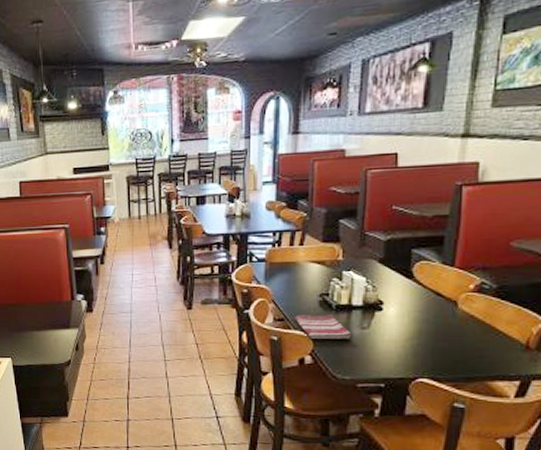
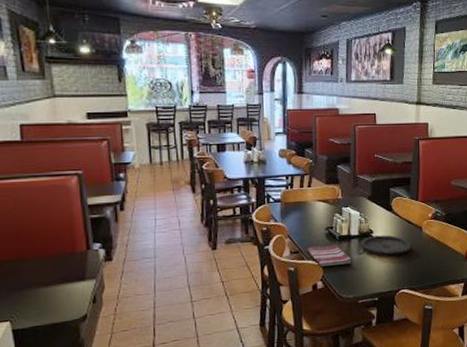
plate: none [365,308,439,333] -> present [361,235,412,255]

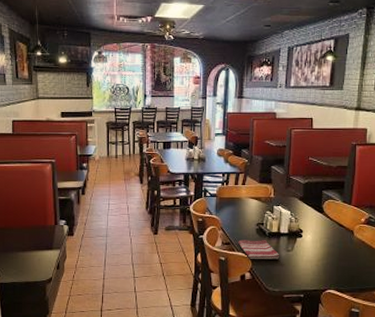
plate: present [361,235,412,255] -> none [290,235,341,255]

